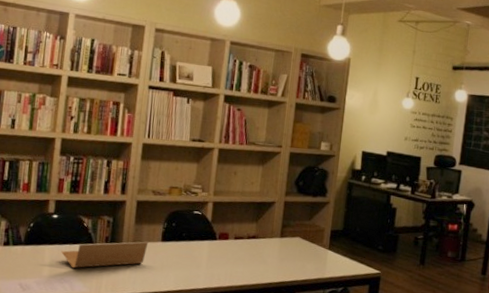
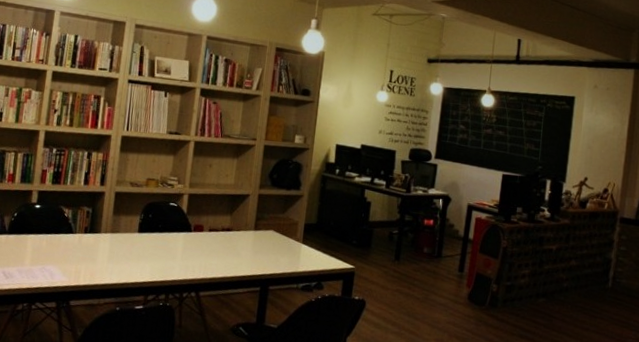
desk organizer: present [61,241,149,268] -> none [43,232,126,258]

